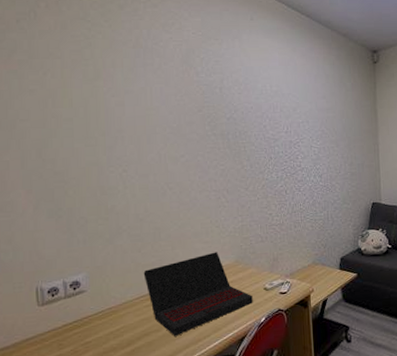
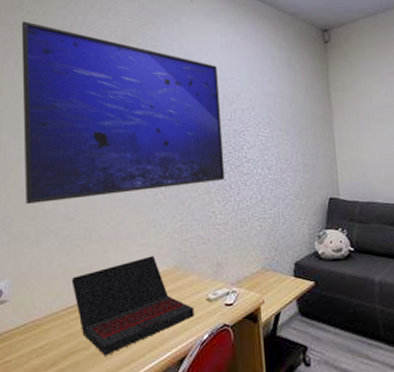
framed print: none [87,32,281,206] -> present [21,21,225,204]

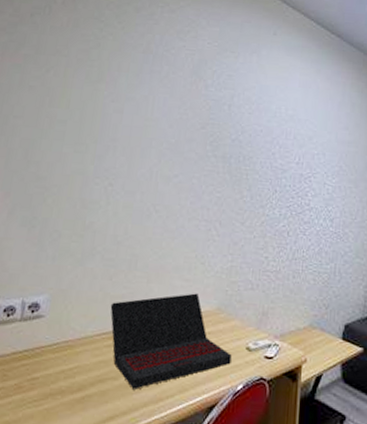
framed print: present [21,21,225,204] -> none [76,32,292,227]

